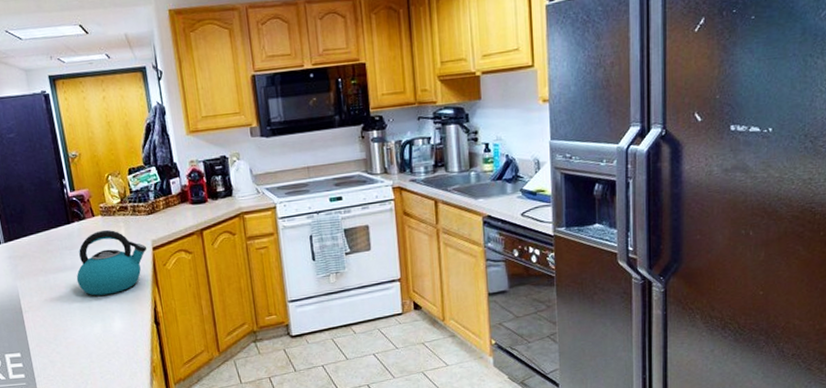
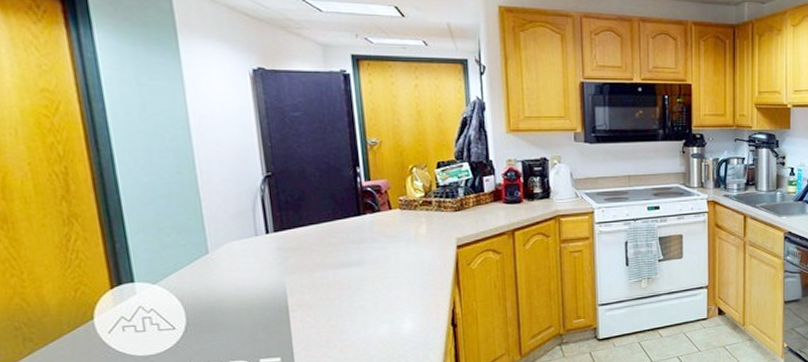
kettle: present [76,229,147,296] -> none [362,224,451,295]

